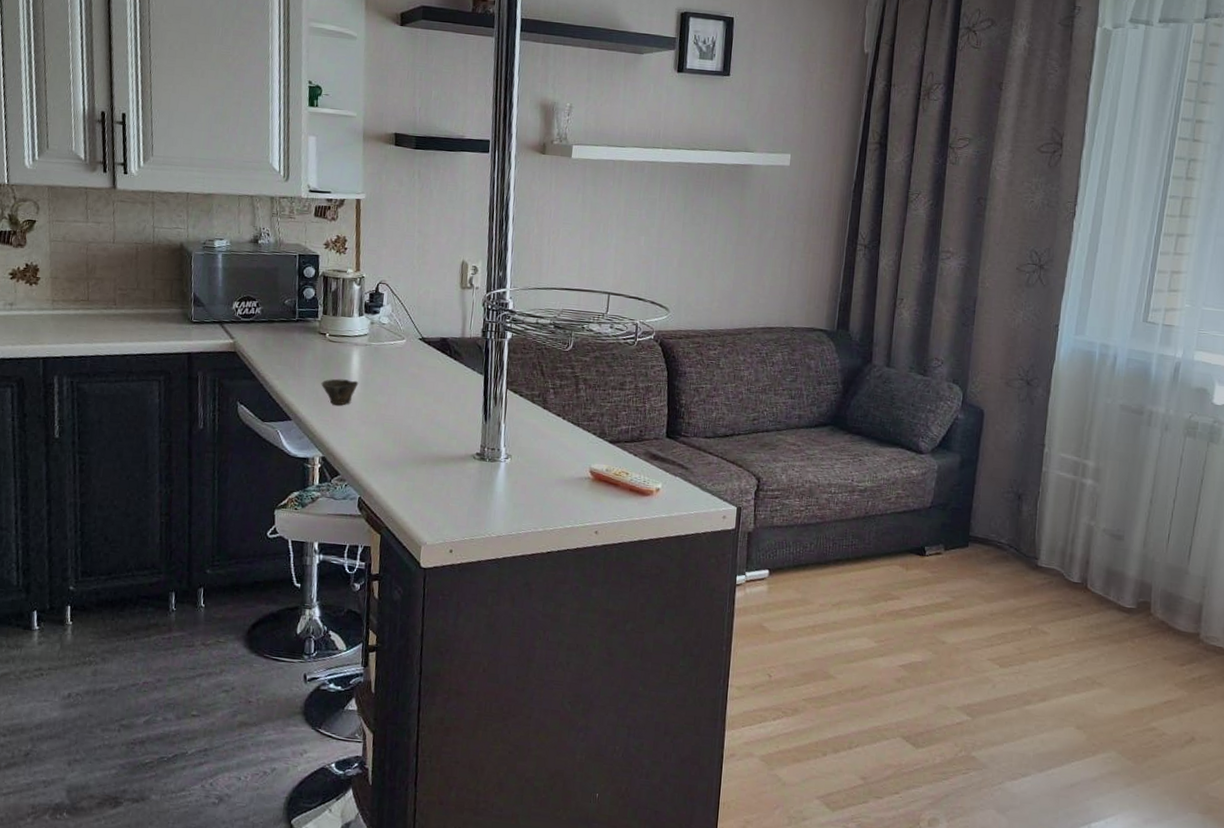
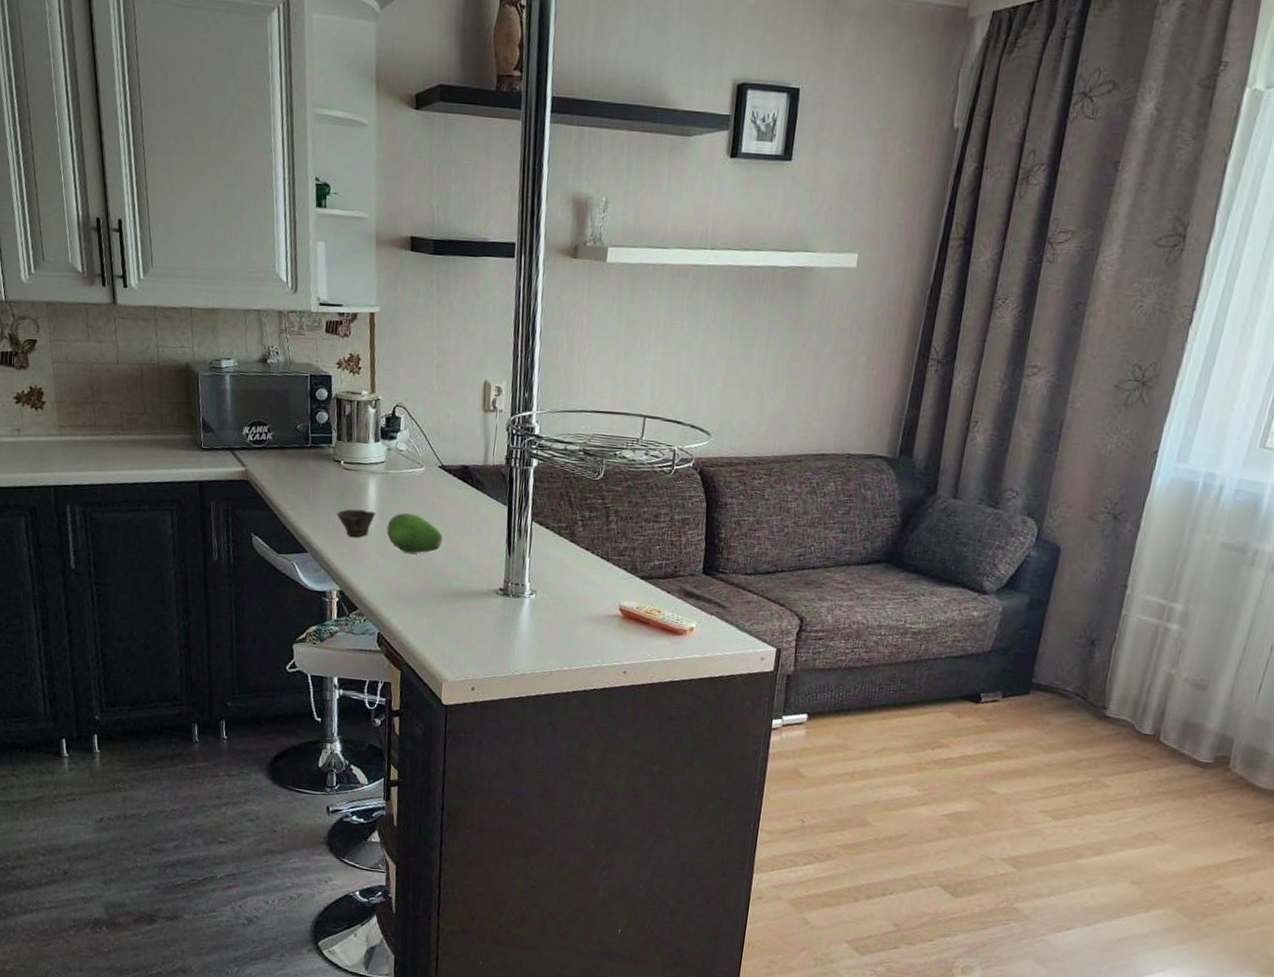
fruit: none [368,382,422,421] -> present [386,513,443,554]

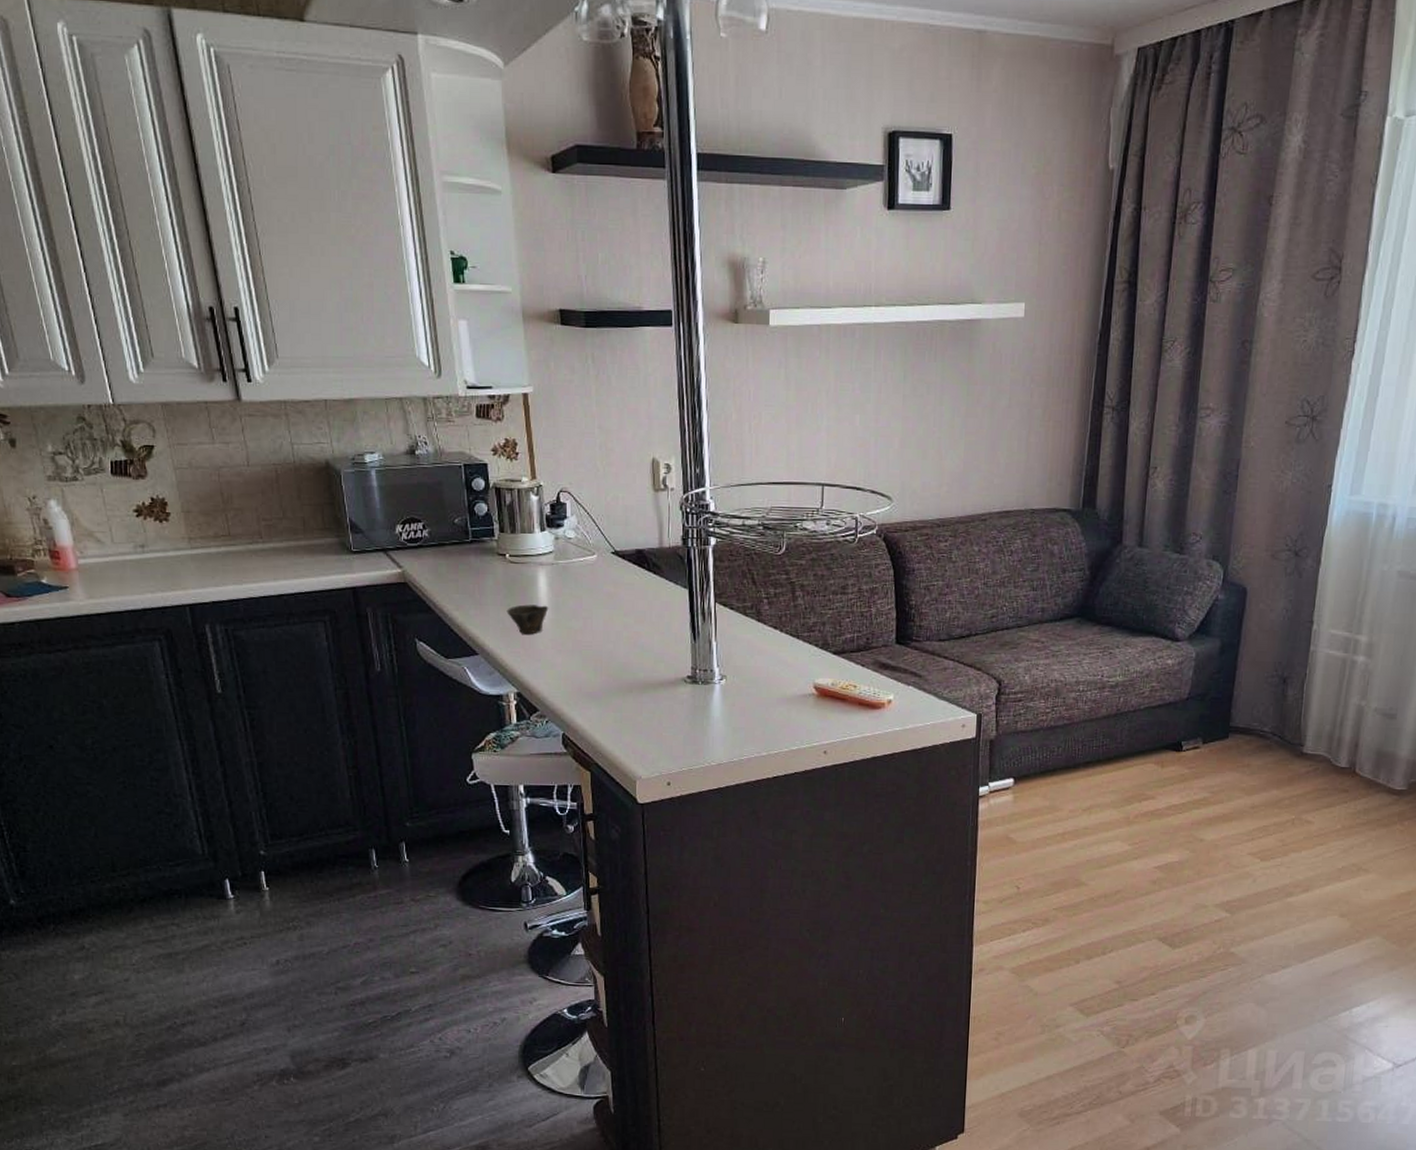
fruit: present [386,513,443,554] -> none [562,605,622,647]

